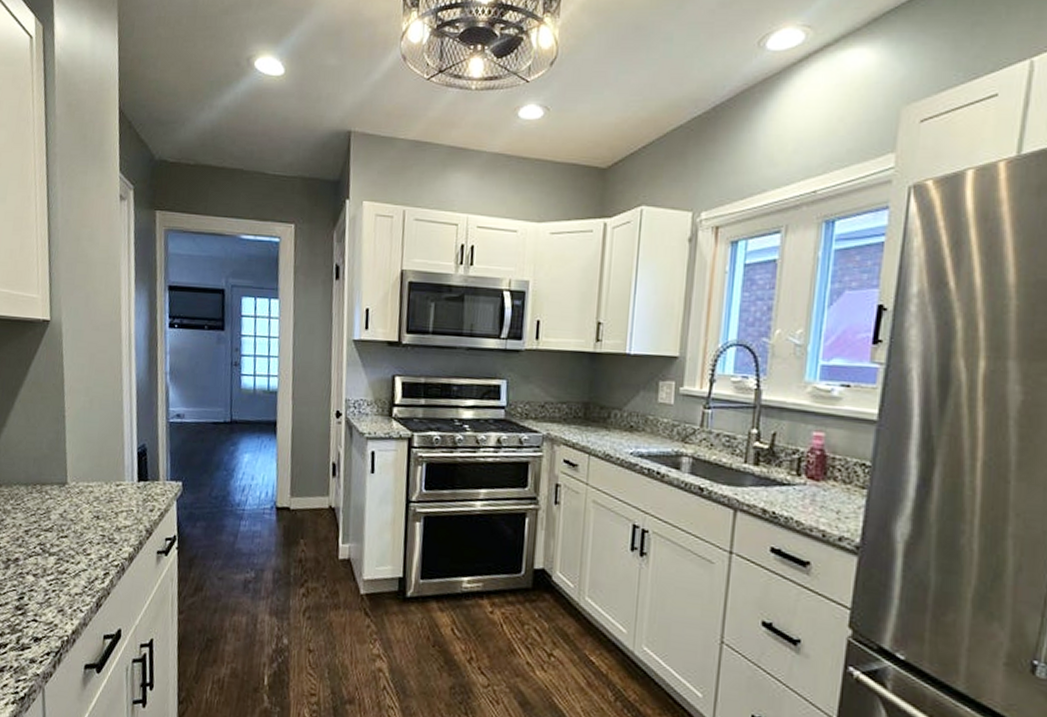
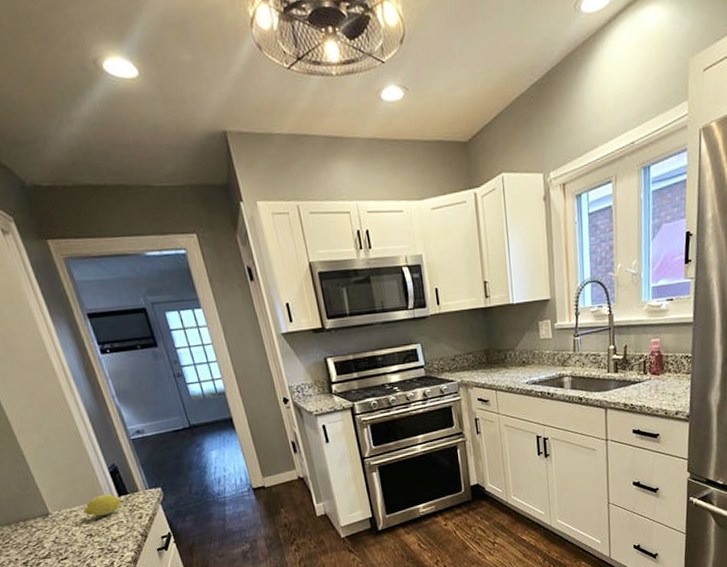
fruit: none [99,475,139,499] -> present [83,493,122,516]

